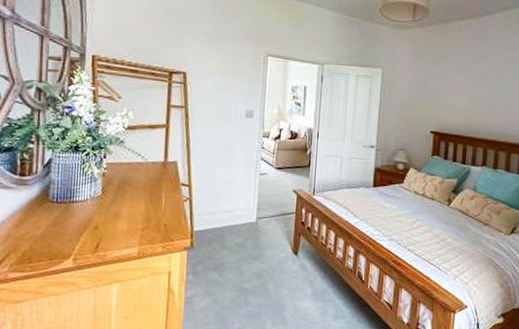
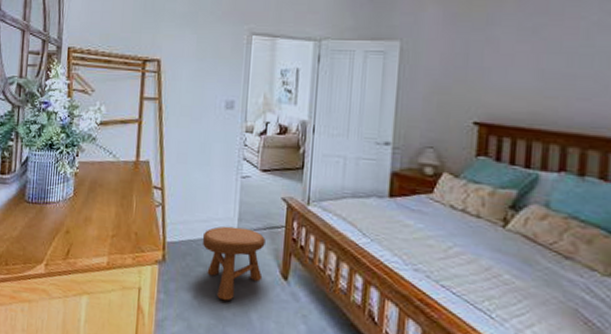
stool: none [226,215,280,276] -> present [202,226,265,301]

